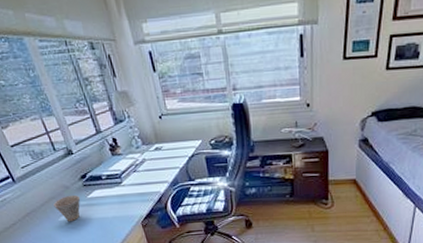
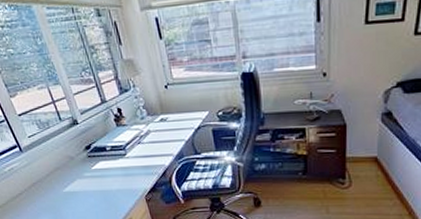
cup: present [53,194,81,221] -> none [58,165,85,193]

